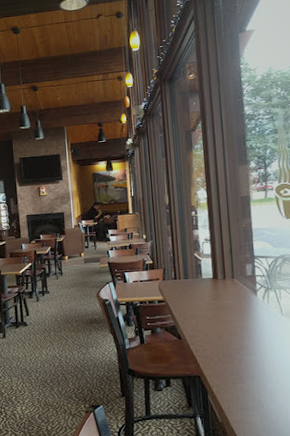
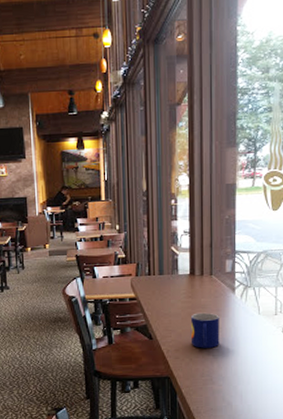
mug: none [216,313,246,348] -> present [190,312,220,348]

